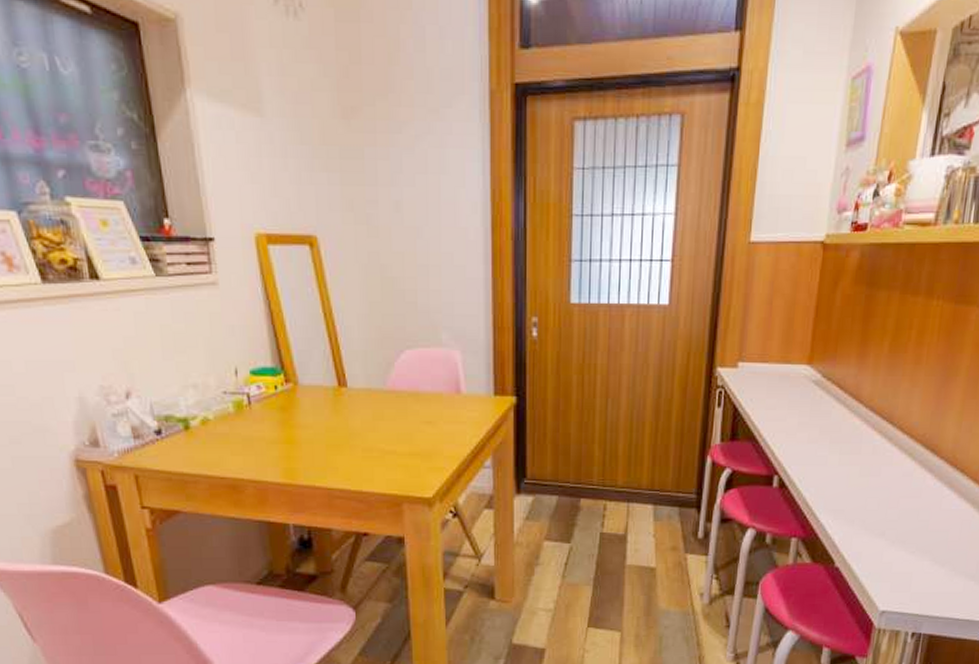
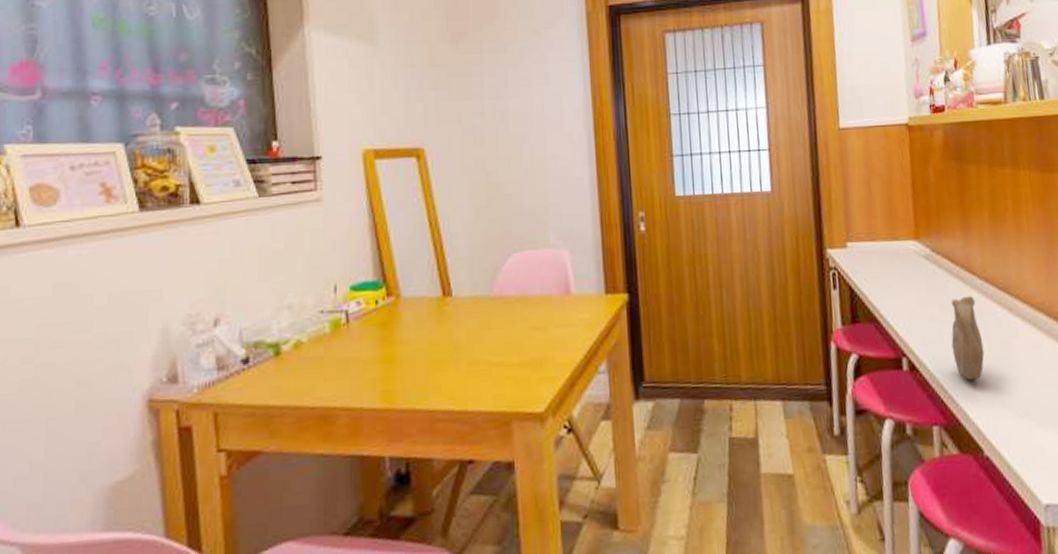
pilgrim flask: none [823,423,857,501] -> present [951,296,985,381]

